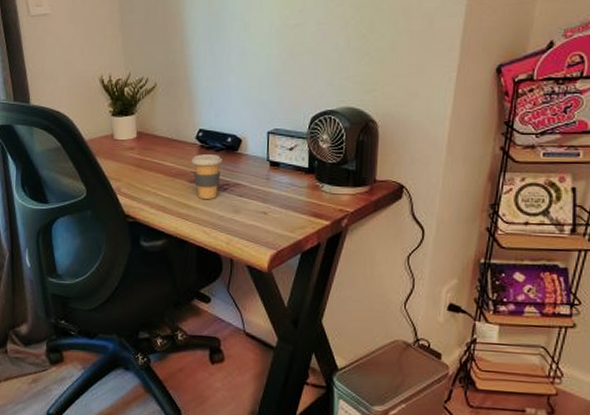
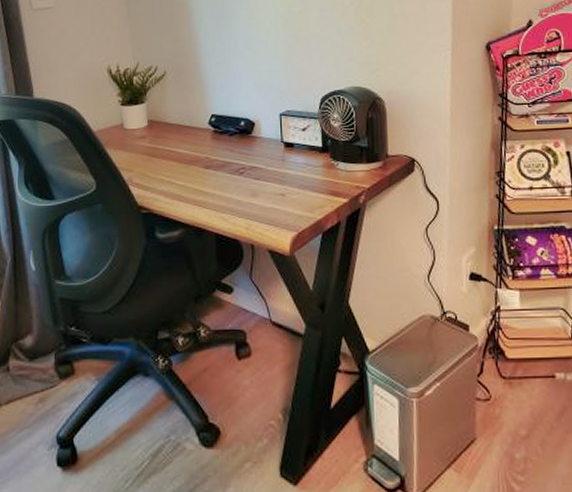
coffee cup: present [191,154,222,199] -> none [205,139,236,184]

